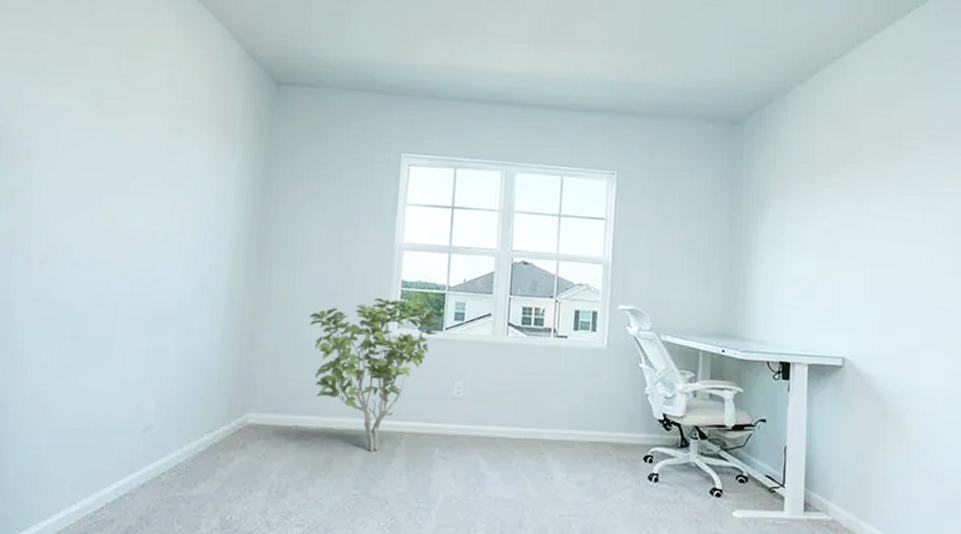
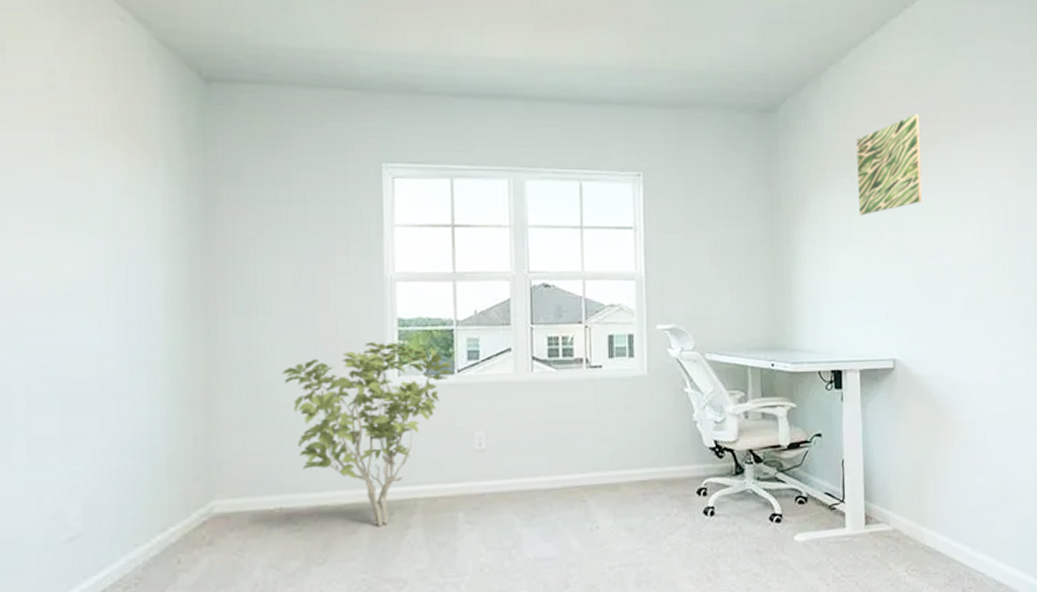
wall art: none [817,130,883,221] -> present [856,113,923,216]

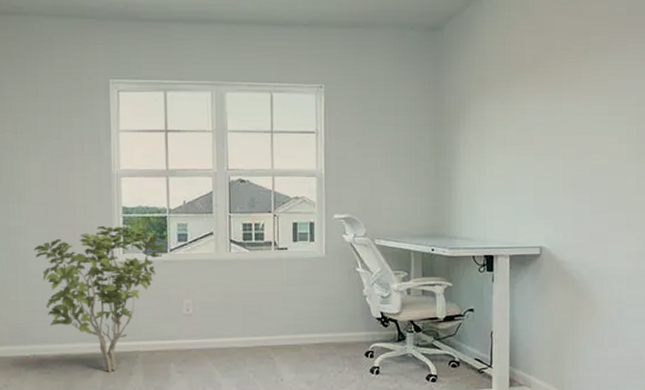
wall art: present [856,113,923,216] -> none [514,28,573,121]

